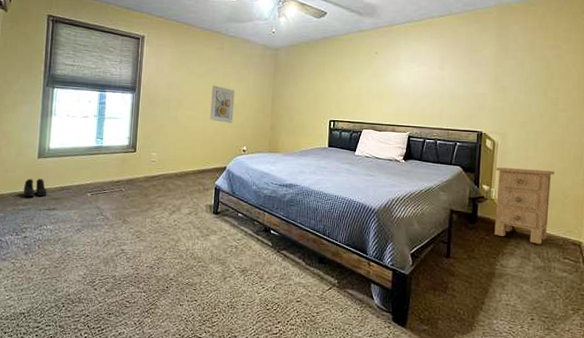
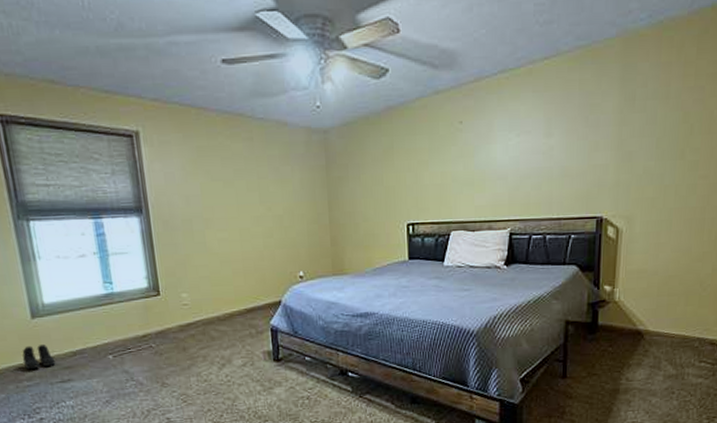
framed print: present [210,85,235,123] -> none [245,192,281,243]
nightstand: present [494,167,555,244] -> none [618,257,691,349]

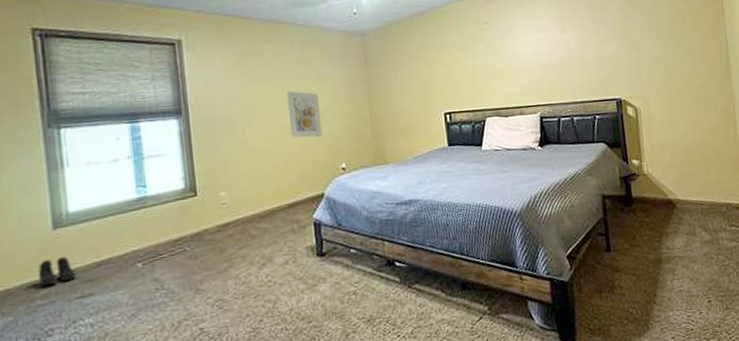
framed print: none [245,192,281,243] -> present [287,91,323,138]

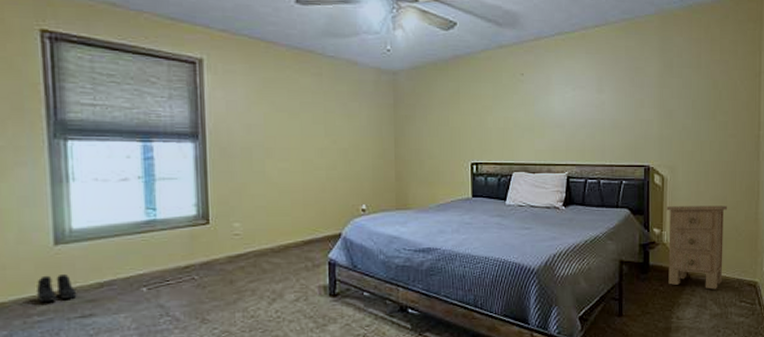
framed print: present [287,91,323,138] -> none [311,125,345,175]
nightstand: none [643,130,709,216] -> present [666,206,727,289]

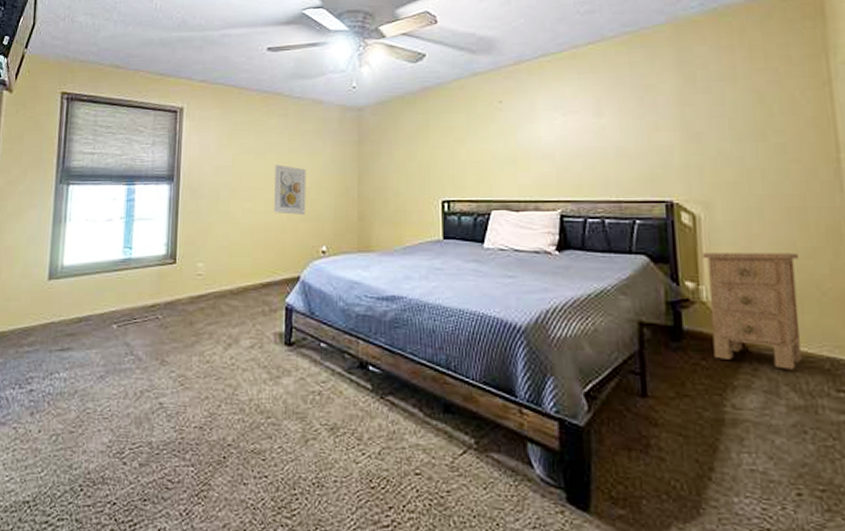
boots: present [37,275,77,303] -> none [29,308,60,334]
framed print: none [311,125,345,175] -> present [274,164,306,215]

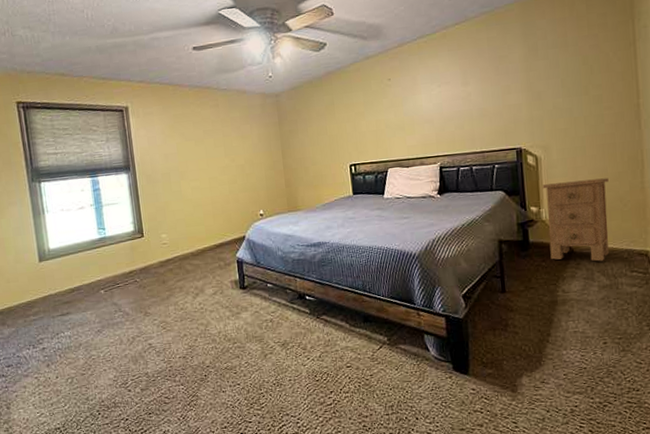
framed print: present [274,164,306,215] -> none [213,148,244,188]

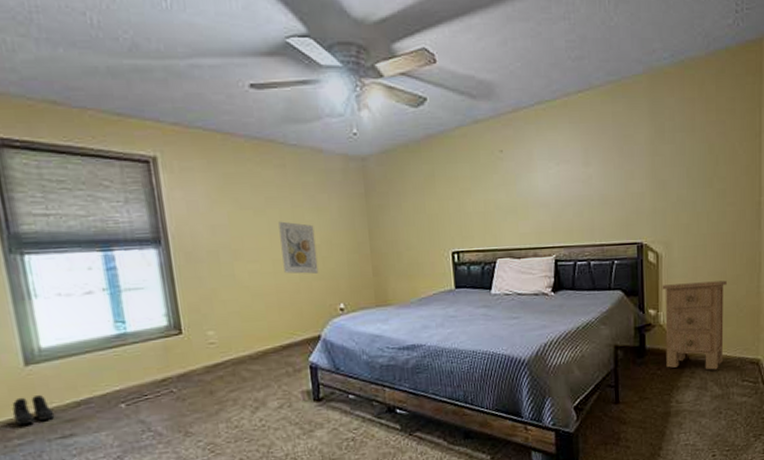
boots: none [30,284,57,306] -> present [12,395,55,426]
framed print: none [213,148,244,188] -> present [278,221,319,274]

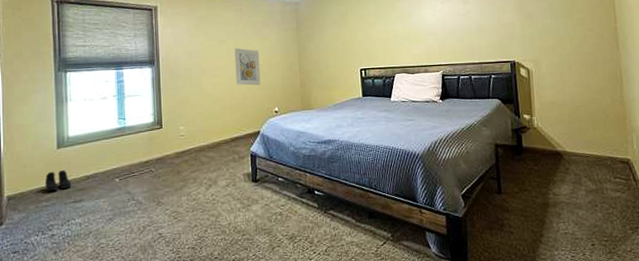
nightstand: present [662,280,727,370] -> none [534,91,594,167]

